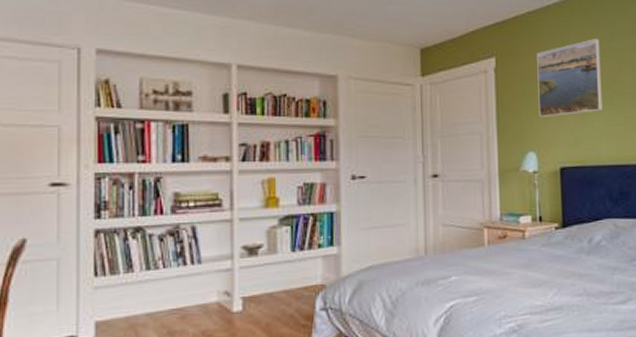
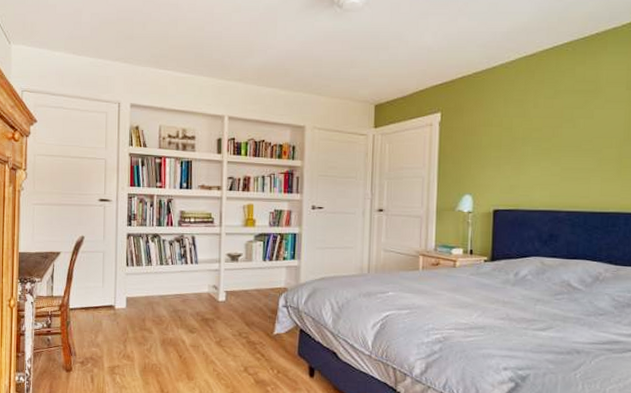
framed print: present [537,39,603,118] -> none [477,97,543,166]

